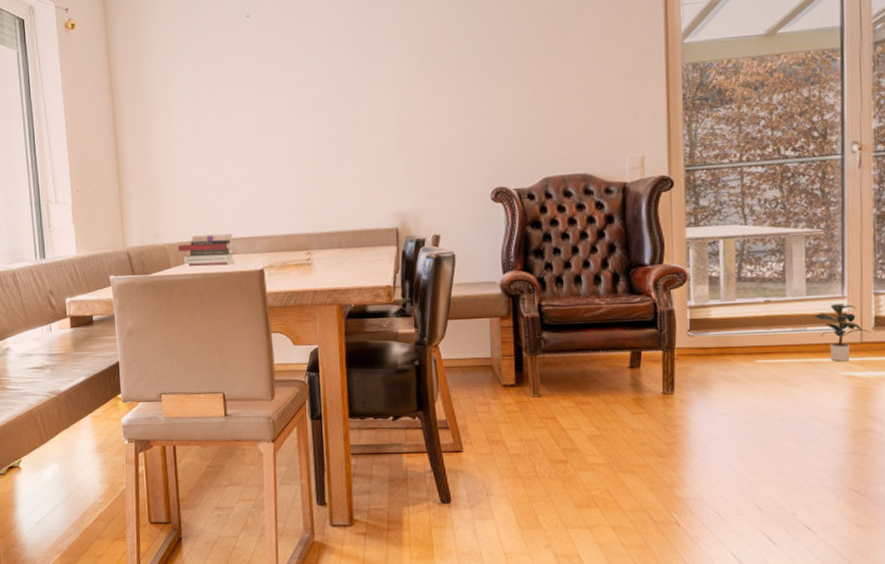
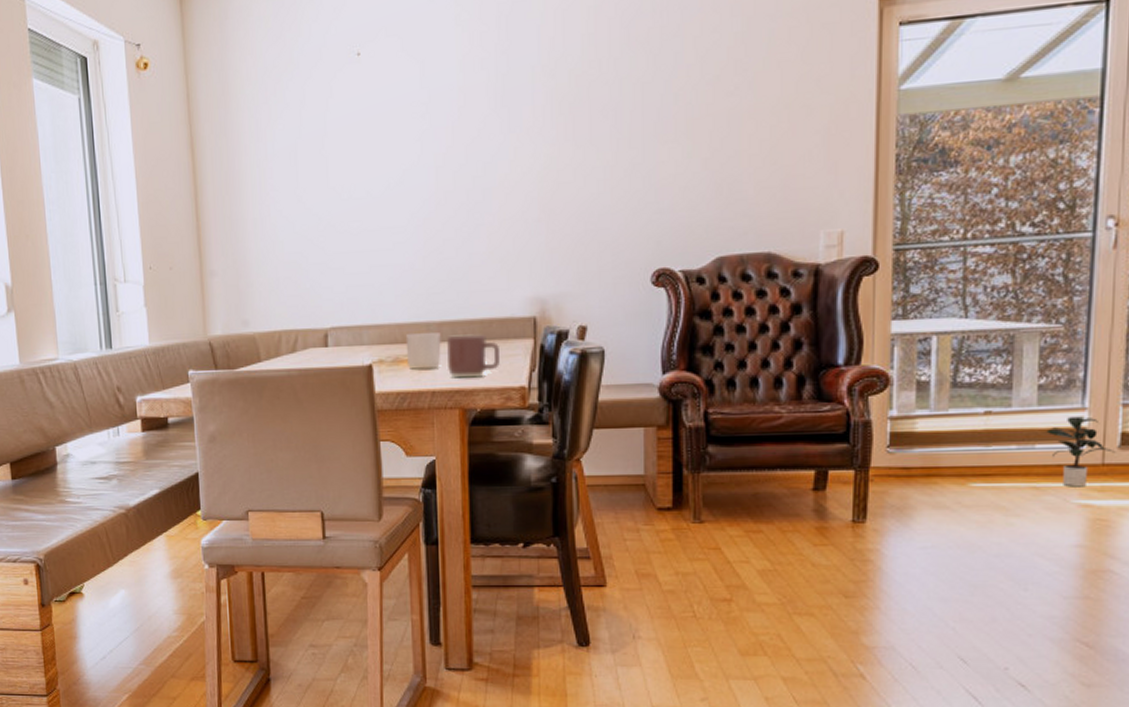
books: present [177,233,235,267] -> none [269,321,338,361]
mug: none [291,241,321,273] -> present [405,332,441,369]
mug: none [325,243,369,279] -> present [447,334,500,378]

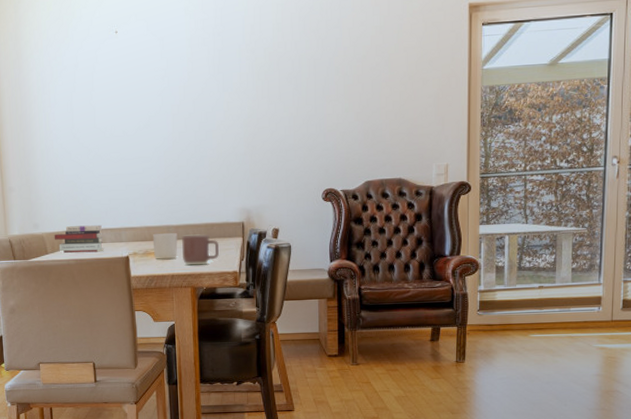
books: none [269,321,338,361] -> present [54,225,104,254]
potted plant: present [1046,416,1115,487] -> none [577,289,619,336]

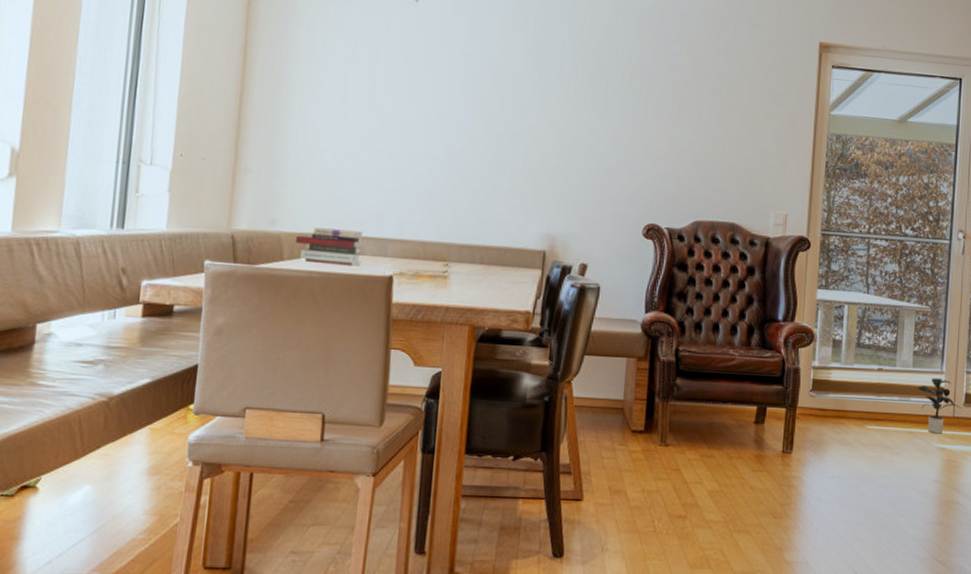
mug: present [152,232,178,259] -> none [426,251,460,286]
mug: present [182,234,219,265] -> none [463,258,511,299]
potted plant: none [577,289,619,336] -> present [918,378,961,434]

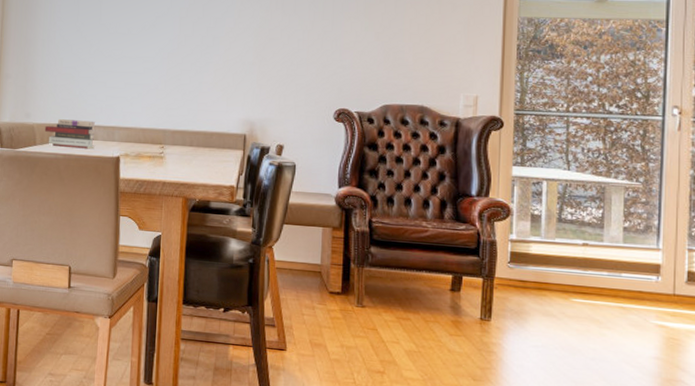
potted plant: present [918,378,961,434] -> none [630,254,683,311]

